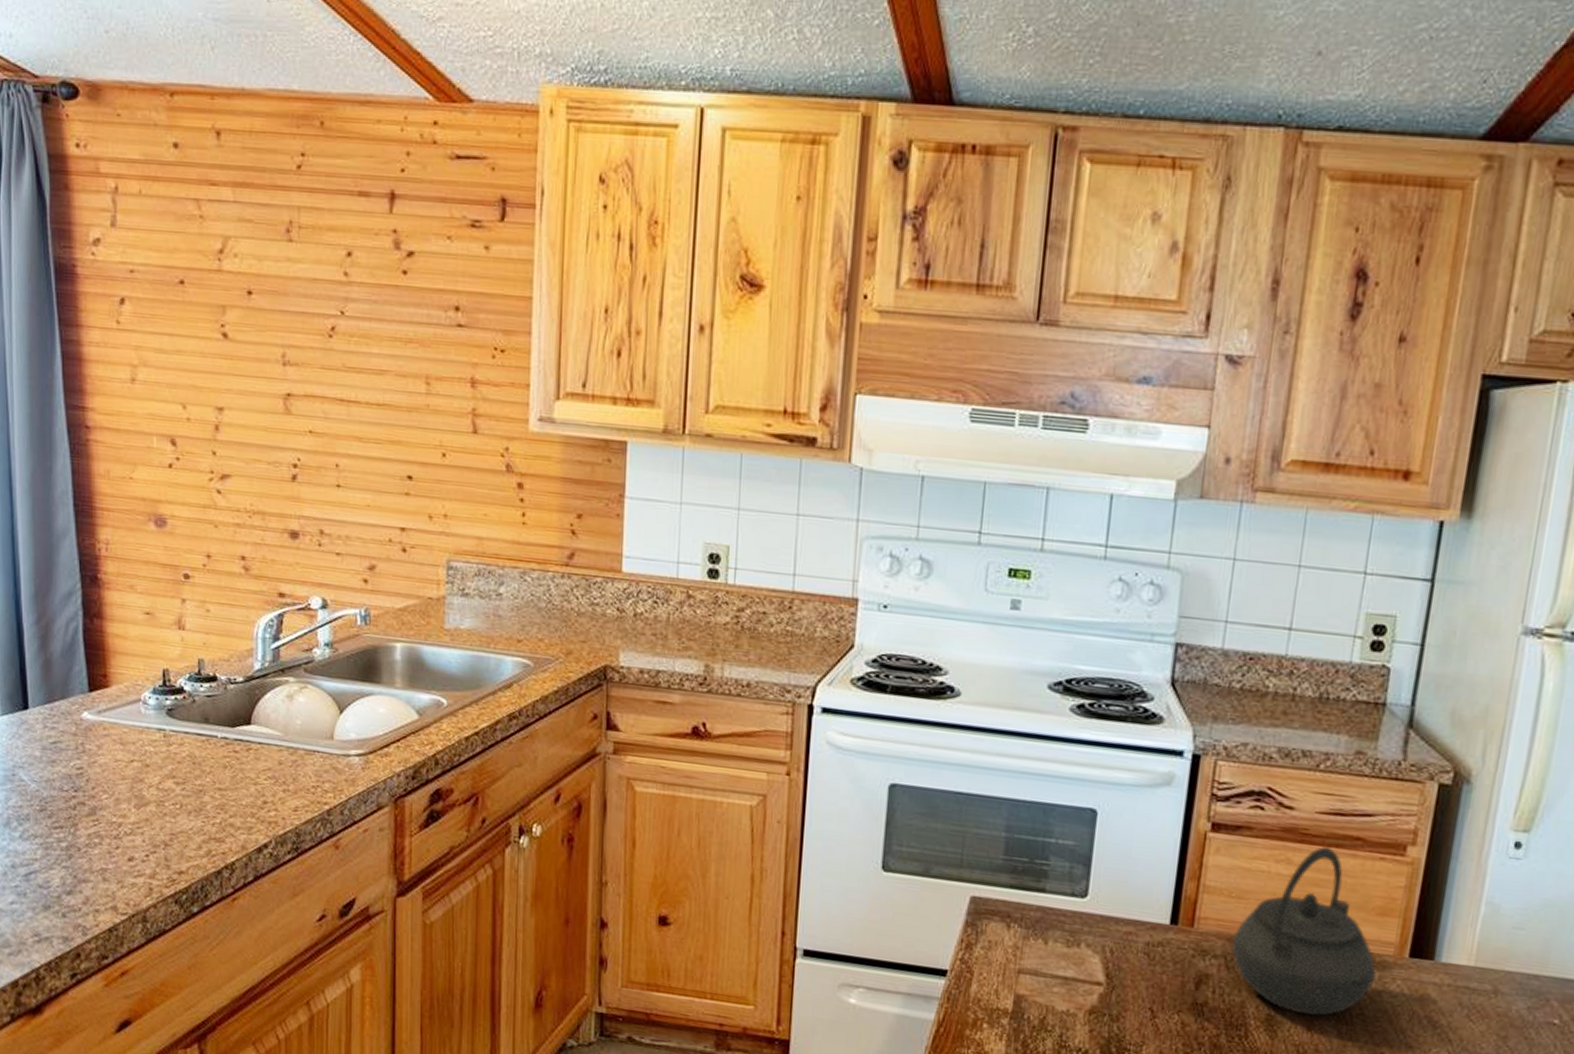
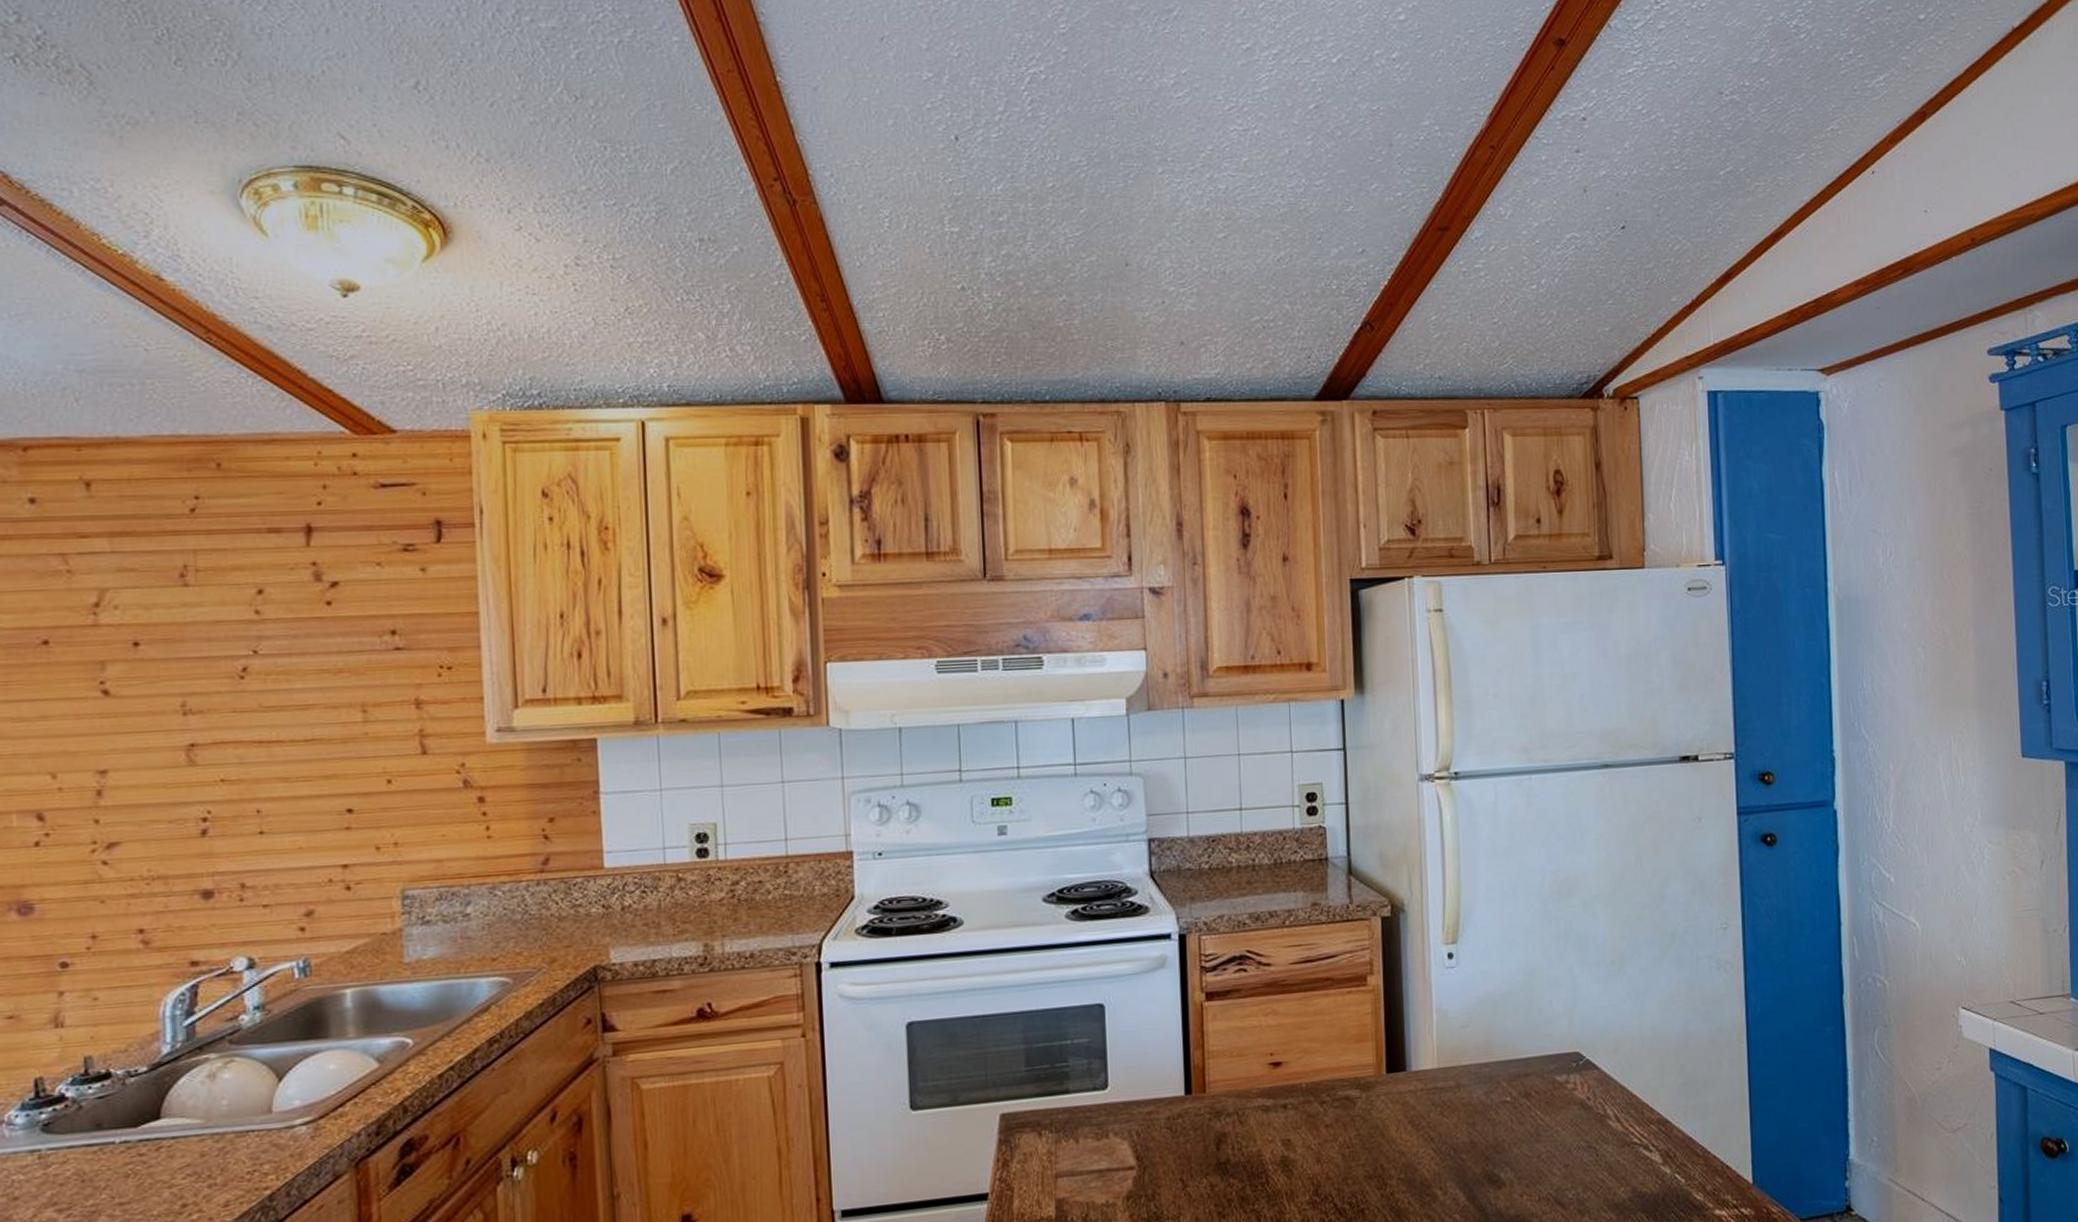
kettle: present [1231,847,1376,1017] -> none [1240,992,1364,1149]

